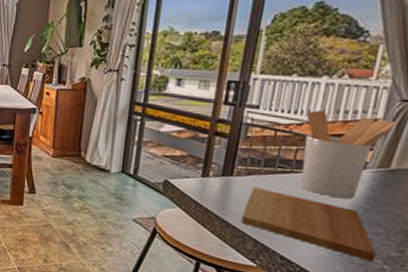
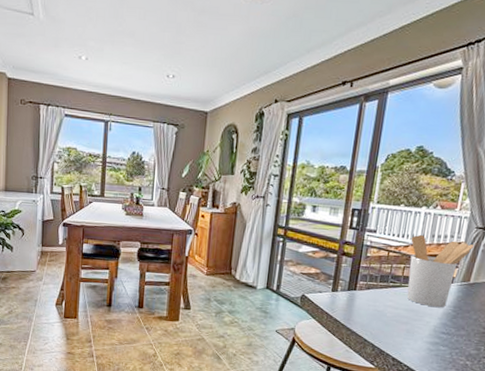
cutting board: present [242,187,376,261] -> none [363,299,461,358]

